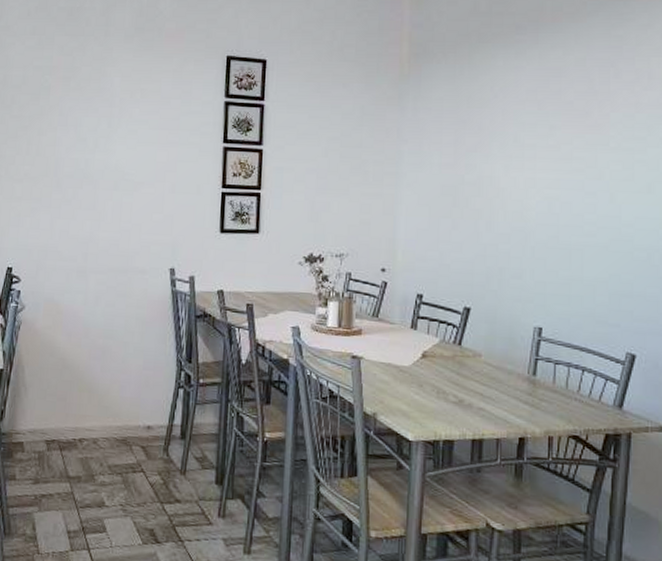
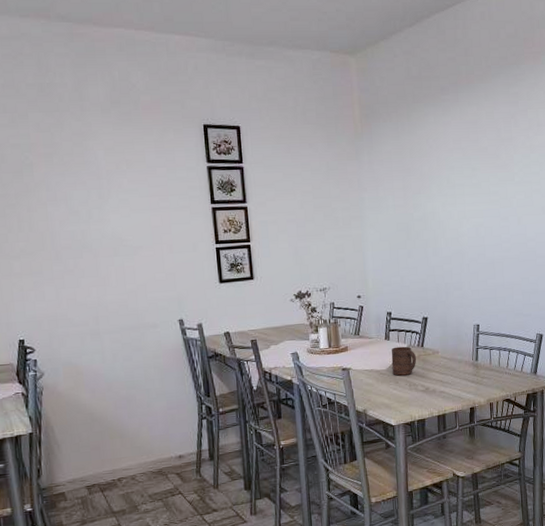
cup: none [416,339,451,379] -> present [391,346,417,376]

